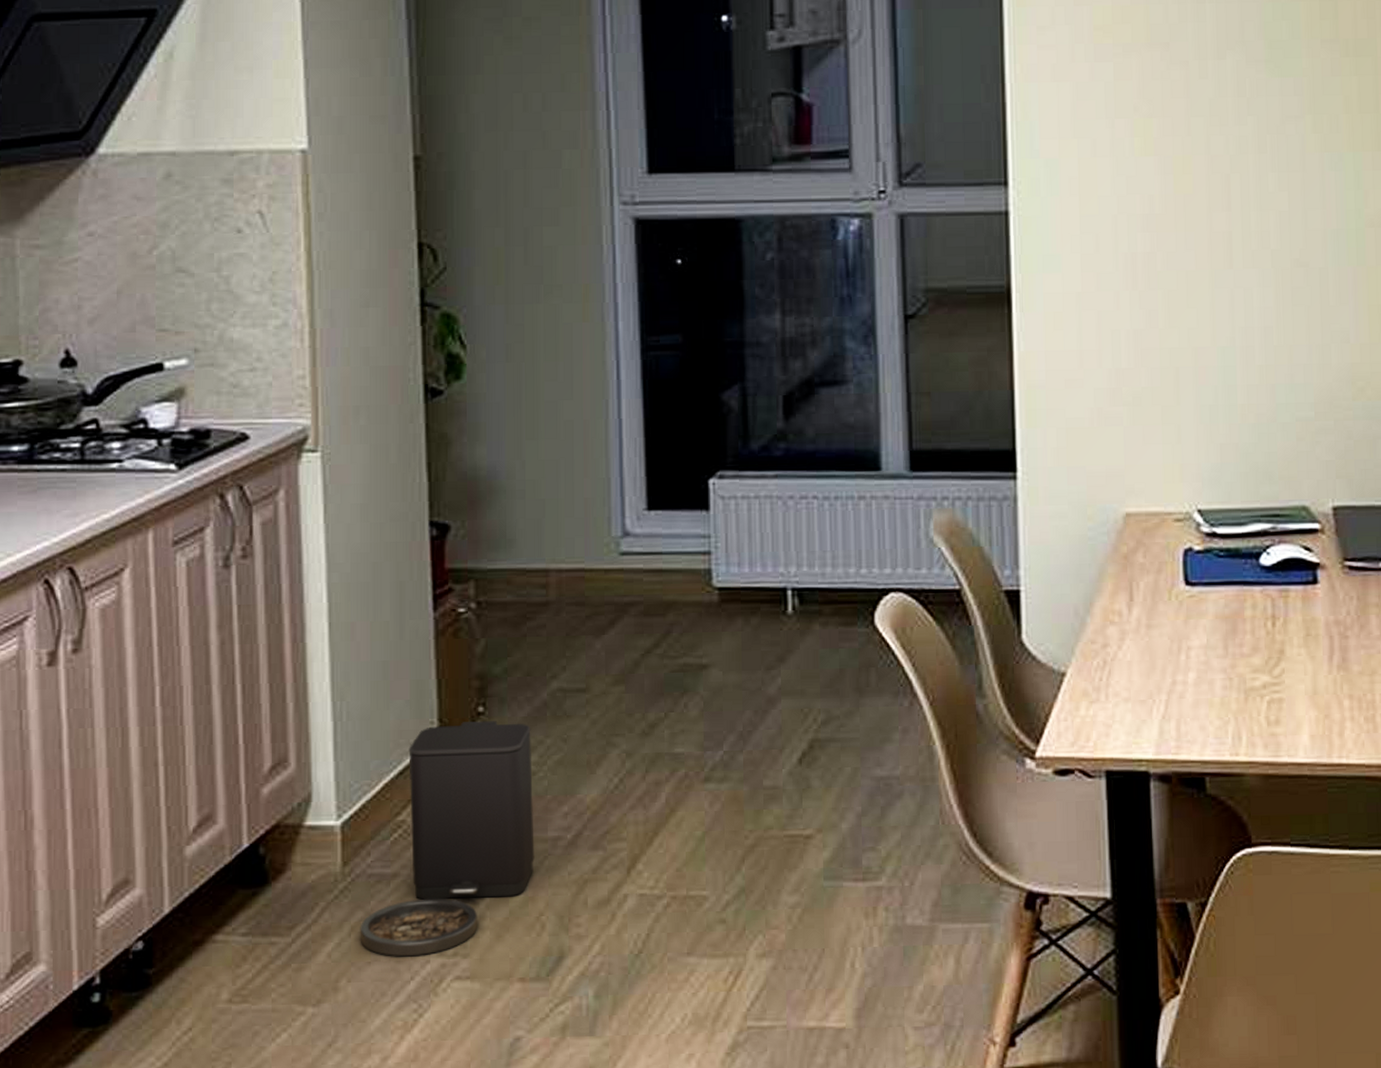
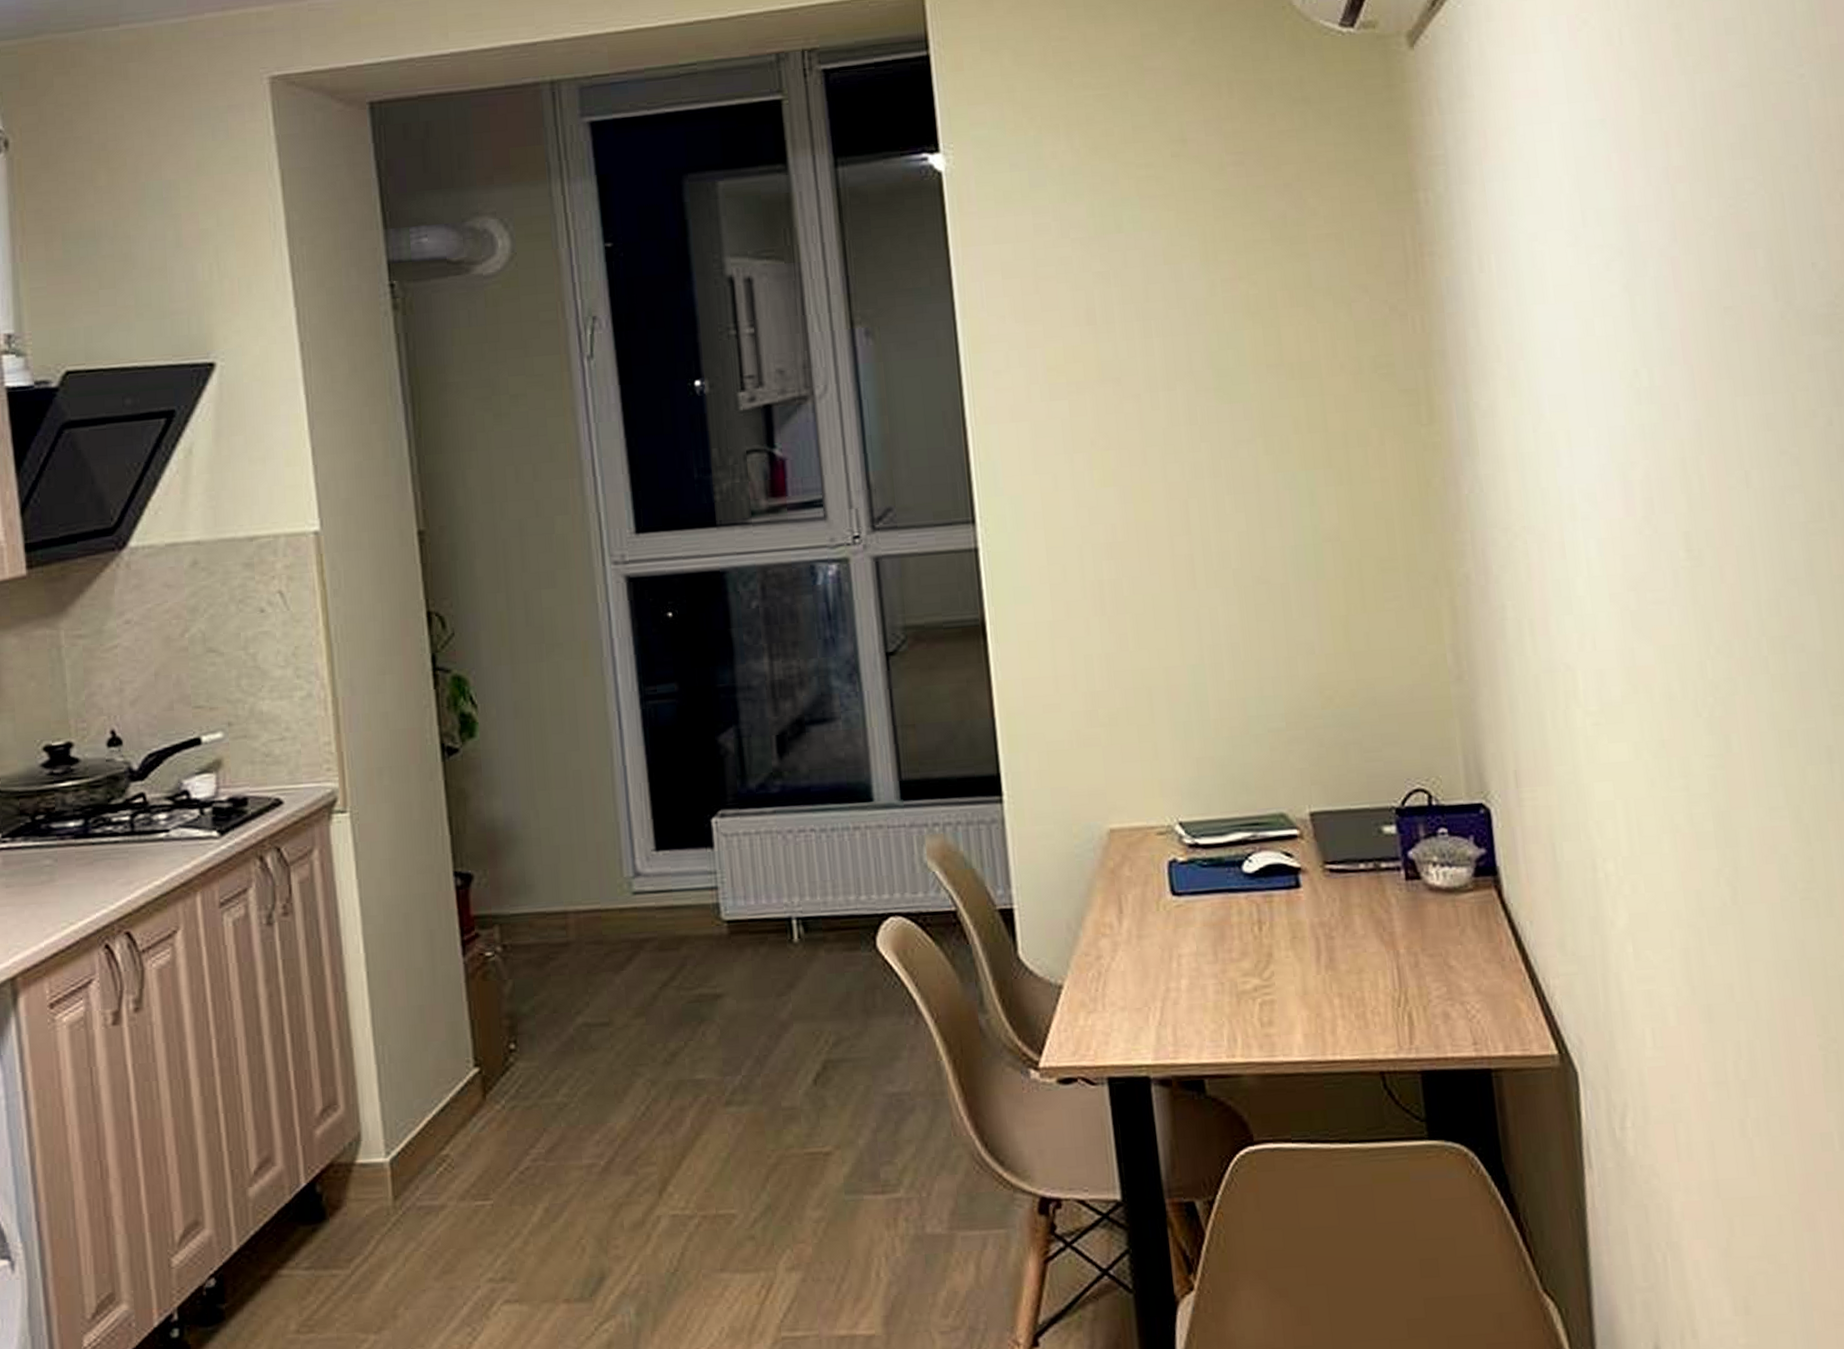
pet bowl: present [360,898,477,957] -> none [413,1226,522,1284]
pedal bin: present [408,721,535,900] -> none [448,1057,572,1229]

